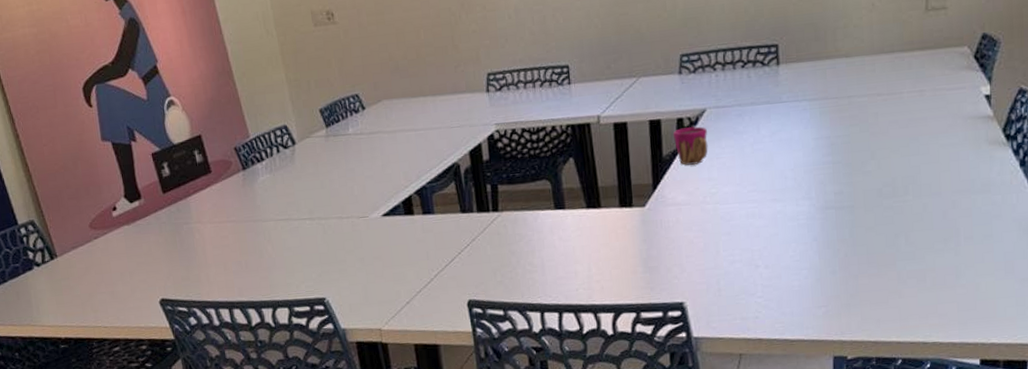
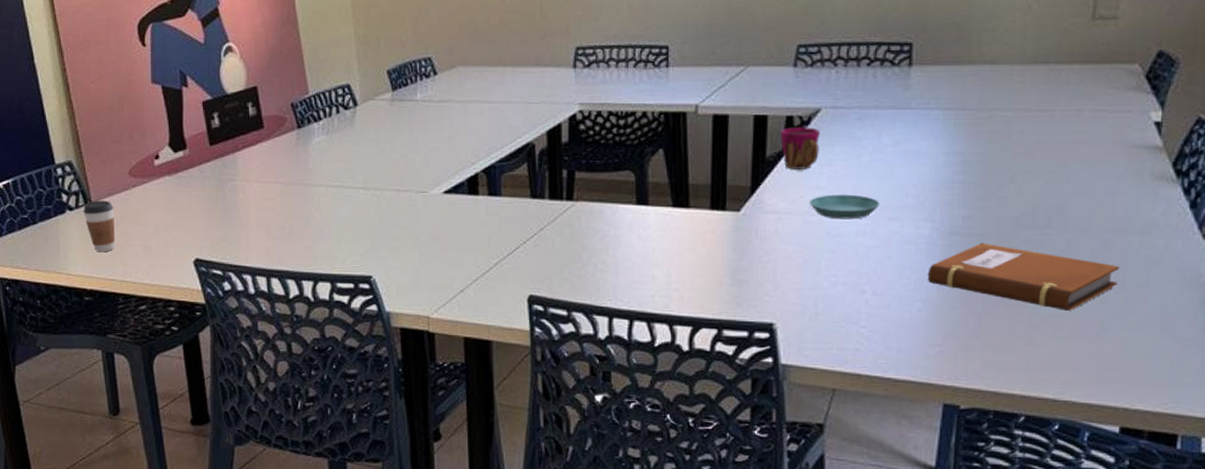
coffee cup: none [50,253,84,303] -> present [83,200,116,253]
saucer: none [704,182,764,206] -> present [810,194,880,219]
notebook: none [809,213,968,265] -> present [927,242,1120,311]

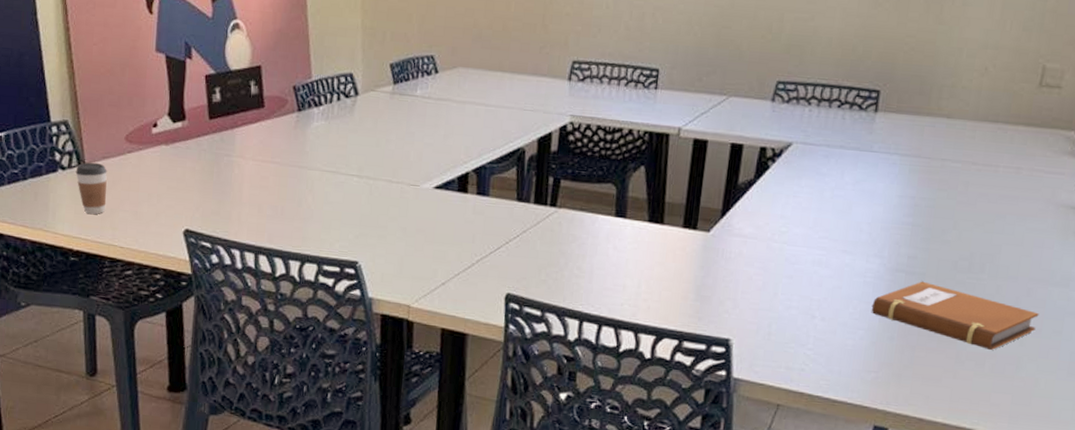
cup: present [779,127,820,170] -> none [752,158,789,199]
saucer: present [810,194,880,219] -> none [773,224,836,249]

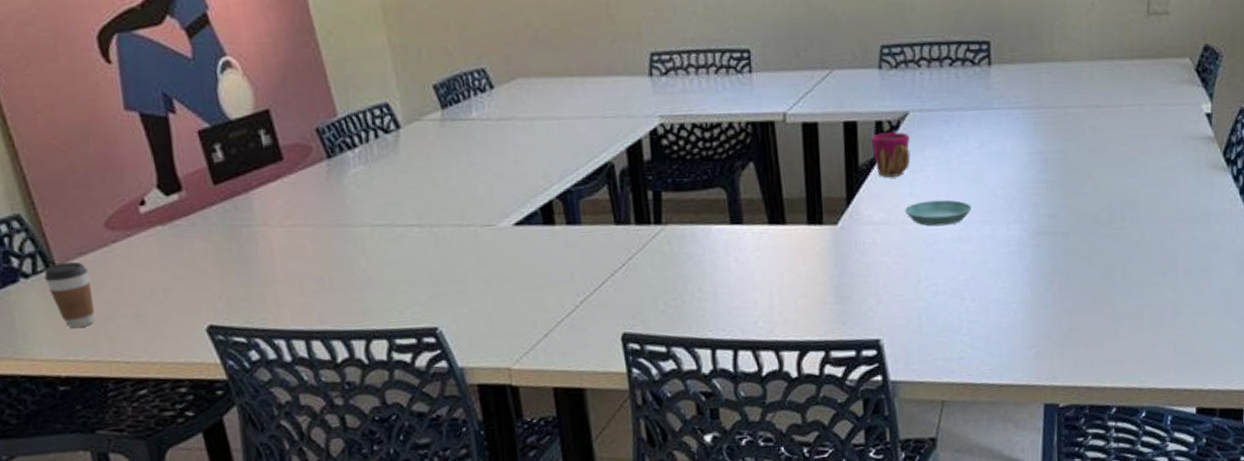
cup: none [752,158,789,199] -> present [870,132,910,177]
saucer: none [773,224,836,249] -> present [905,199,972,227]
notebook: present [871,281,1039,350] -> none [1020,240,1186,301]

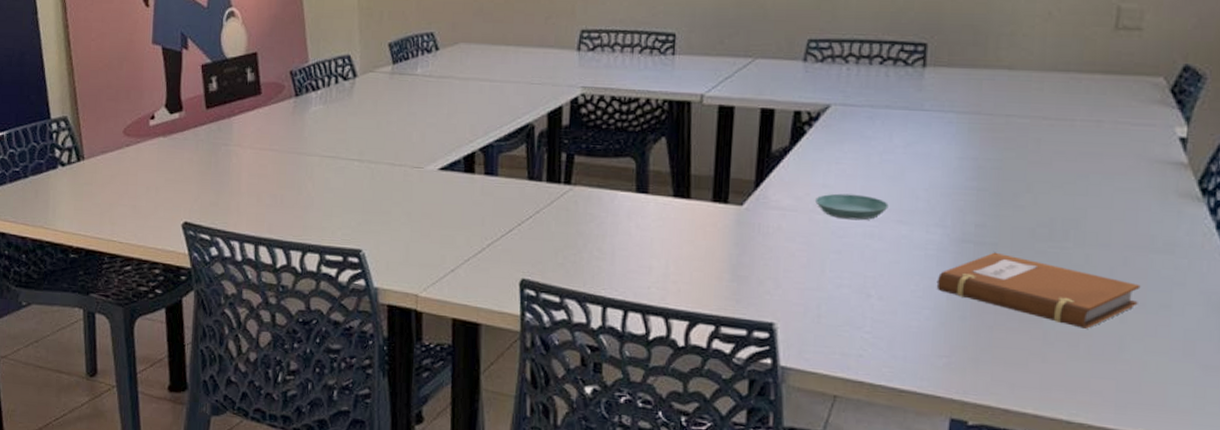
coffee cup: present [44,261,95,329] -> none [75,157,106,210]
cup: present [870,132,910,177] -> none [786,122,828,166]
notebook: none [1020,240,1186,301] -> present [936,252,1141,329]

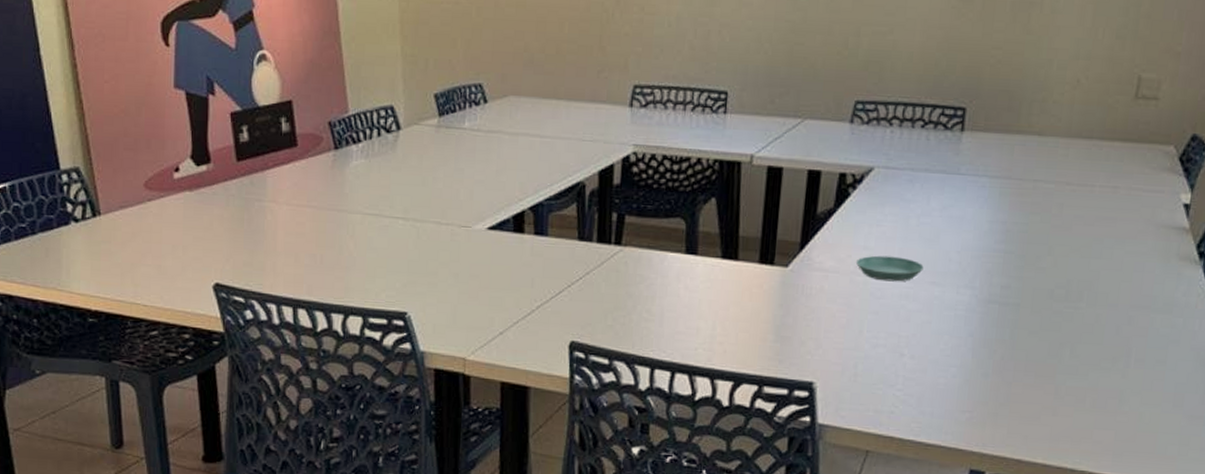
notebook: present [936,252,1141,329] -> none [963,312,1142,383]

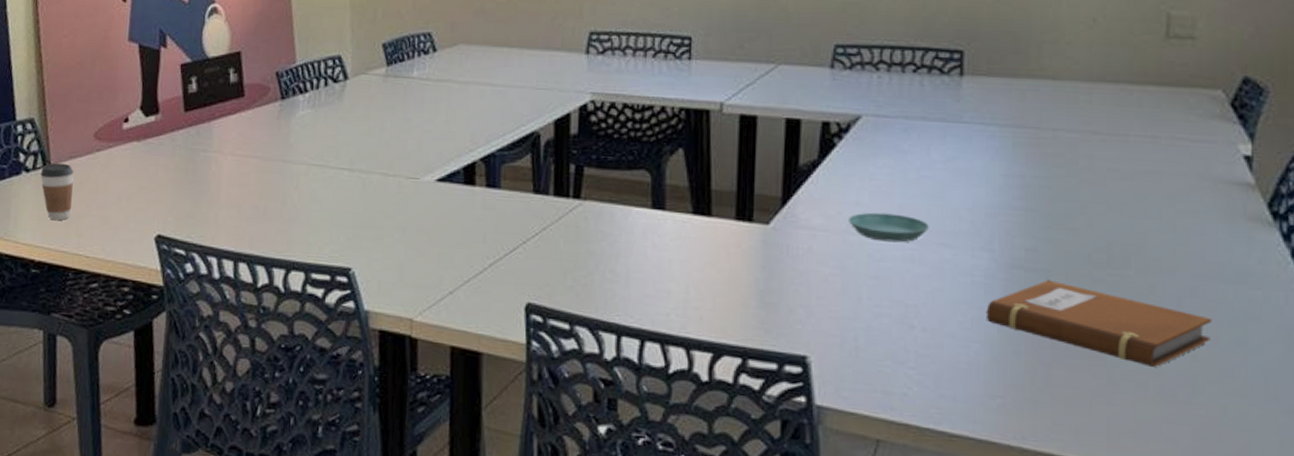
coffee cup: none [90,212,126,271] -> present [40,162,74,221]
notebook: none [963,312,1142,383] -> present [986,279,1212,367]

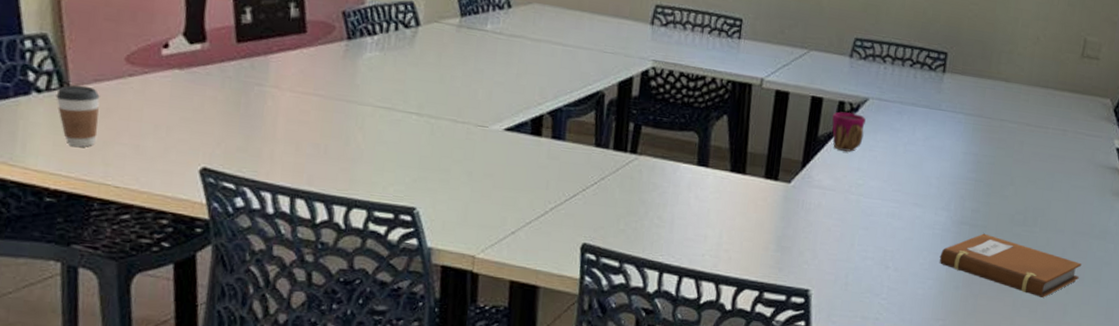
cup: none [814,134,860,182] -> present [832,112,866,152]
saucer: present [849,212,929,243] -> none [851,177,908,202]

